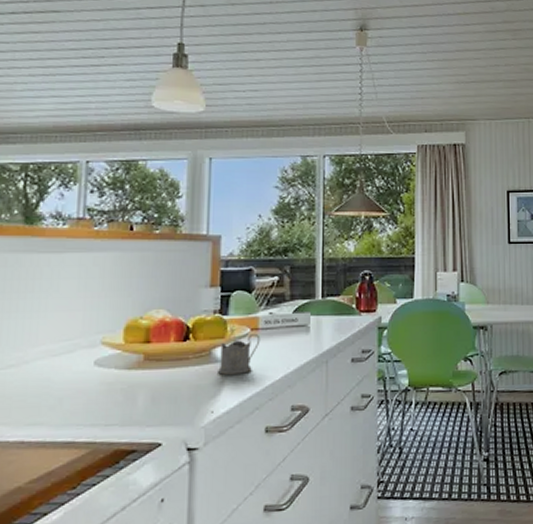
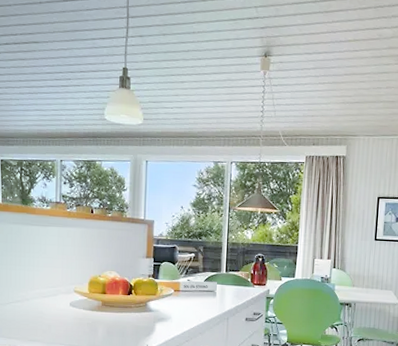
tea glass holder: present [216,333,261,375] -> none [150,293,181,321]

